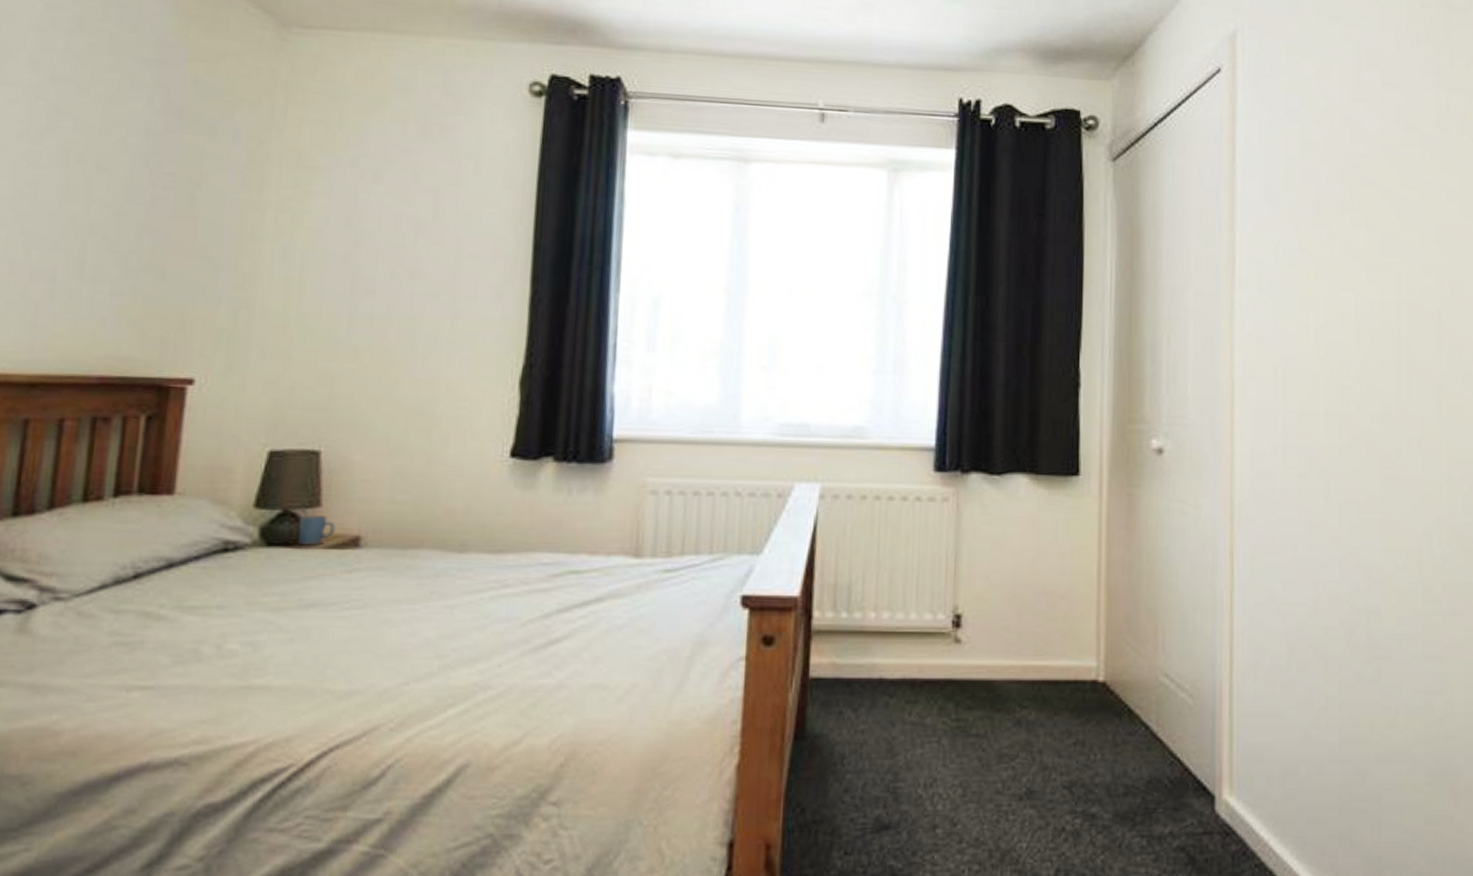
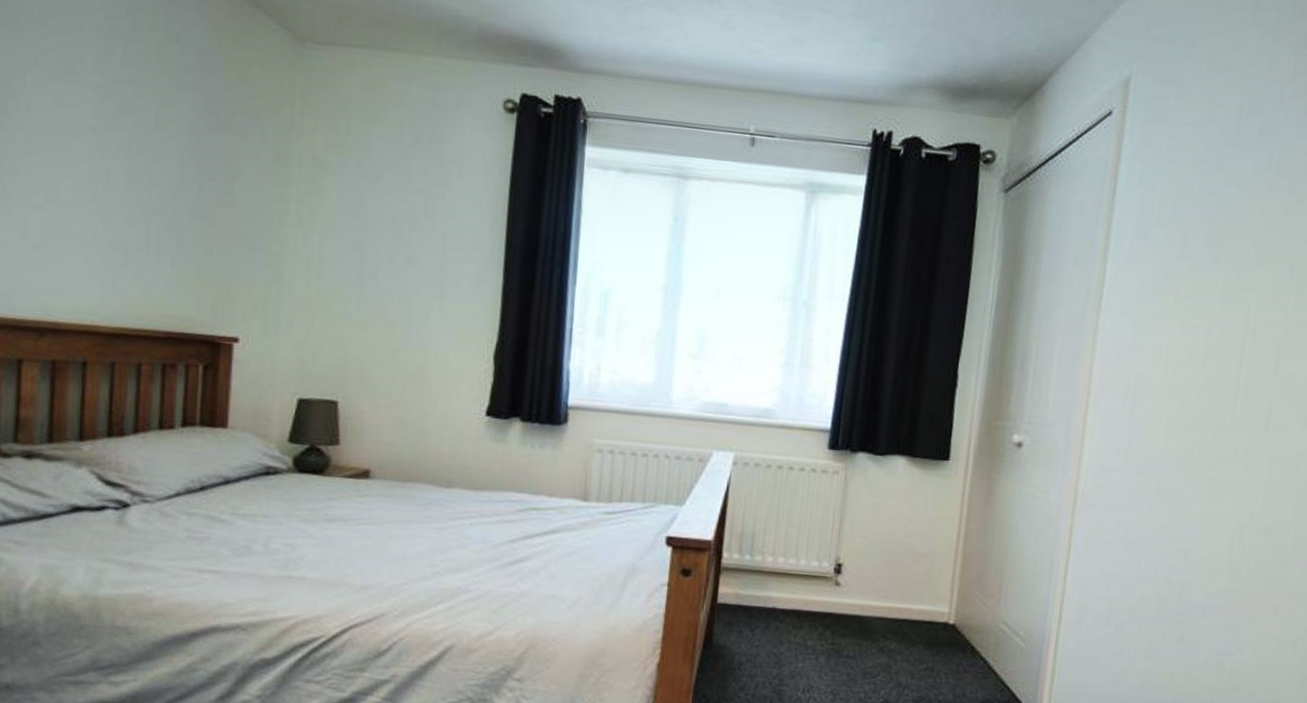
mug: present [297,514,335,546] -> none [322,450,351,475]

